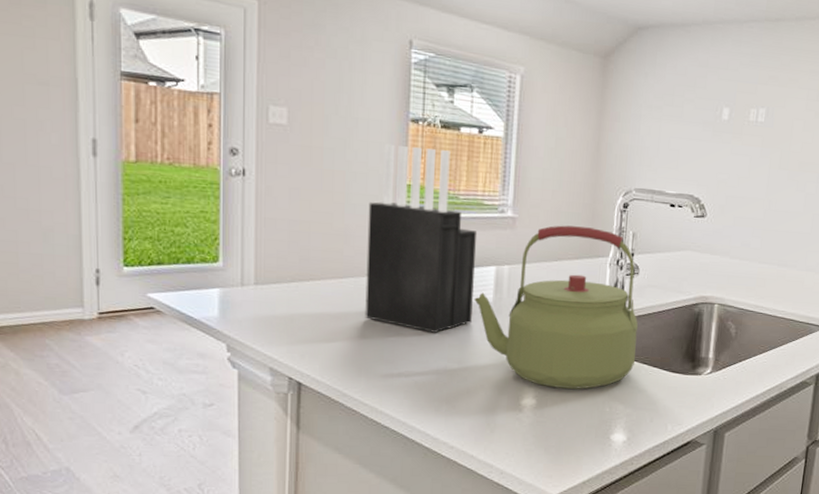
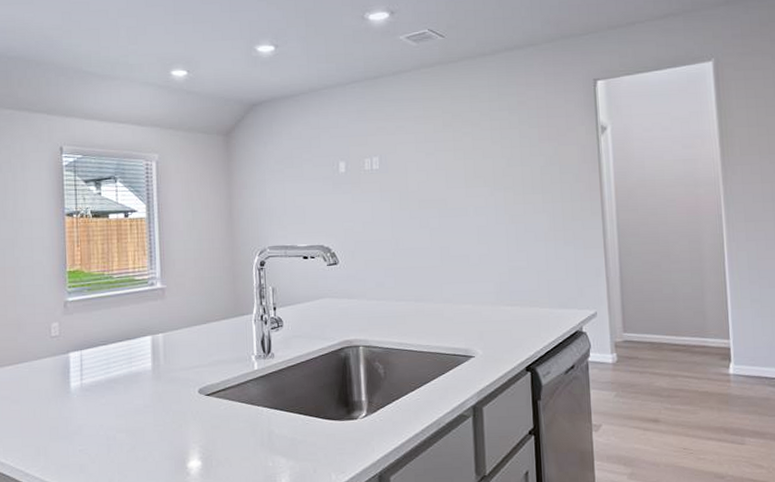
knife block: present [365,143,478,333] -> none [36,236,134,406]
kettle: present [474,225,639,389] -> none [135,288,290,447]

